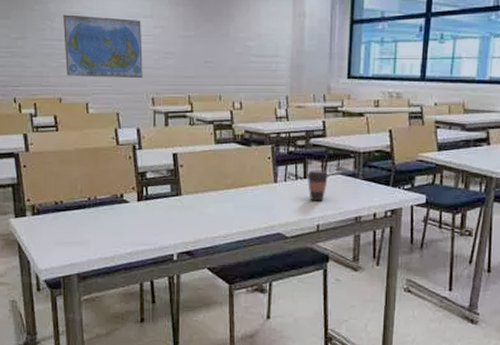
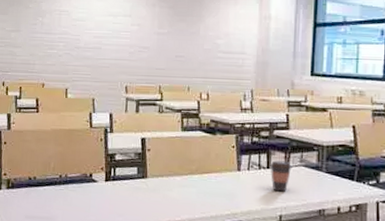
world map: present [63,14,143,78] -> none [51,12,121,68]

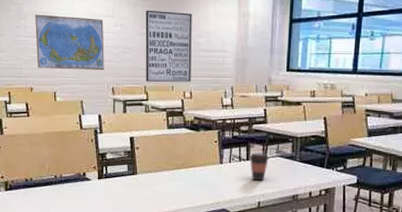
world map: none [51,12,121,68] -> present [35,14,104,70]
wall art: none [161,10,212,84] -> present [145,10,192,82]

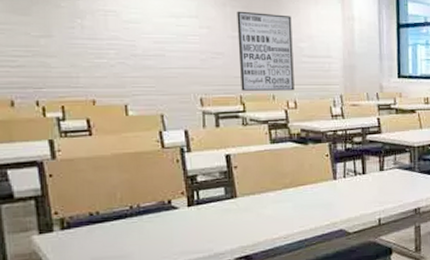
world map: present [35,14,104,70] -> none [95,12,189,78]
coffee cup: present [249,153,270,181] -> none [365,165,387,196]

